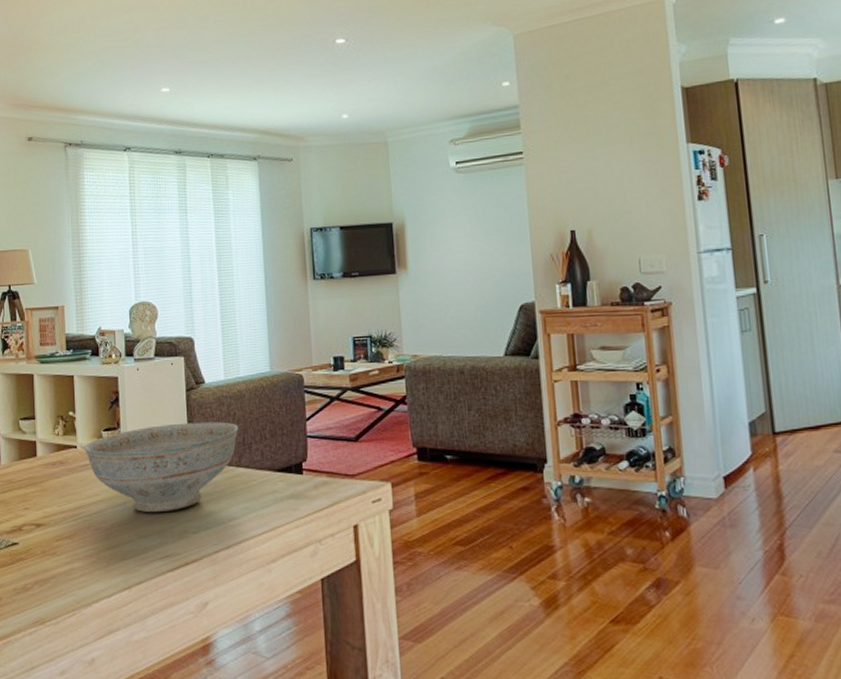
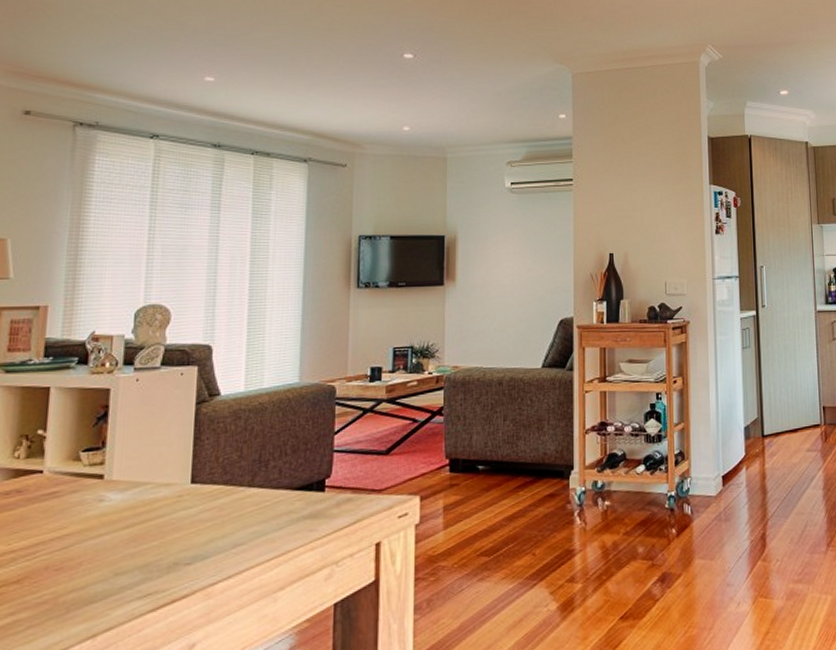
decorative bowl: present [84,421,239,513] -> none [53,437,256,545]

